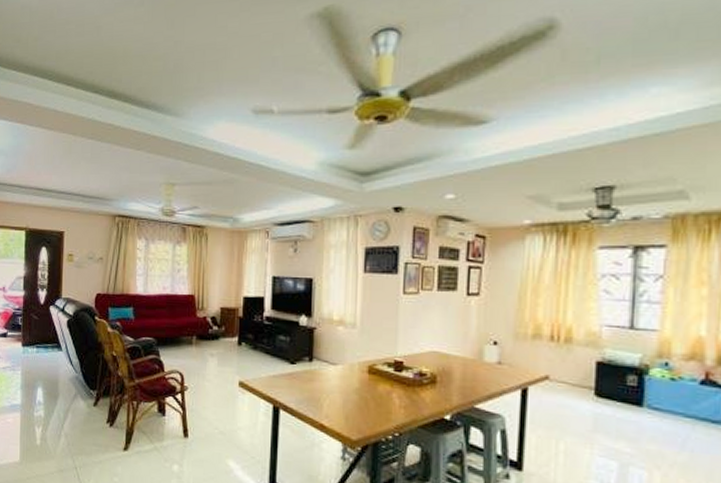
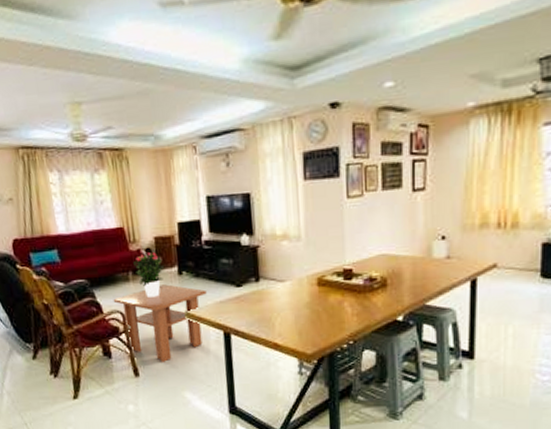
coffee table: none [175,352,262,427] -> present [113,284,207,362]
potted flower: none [198,321,225,363] -> present [133,252,164,297]

